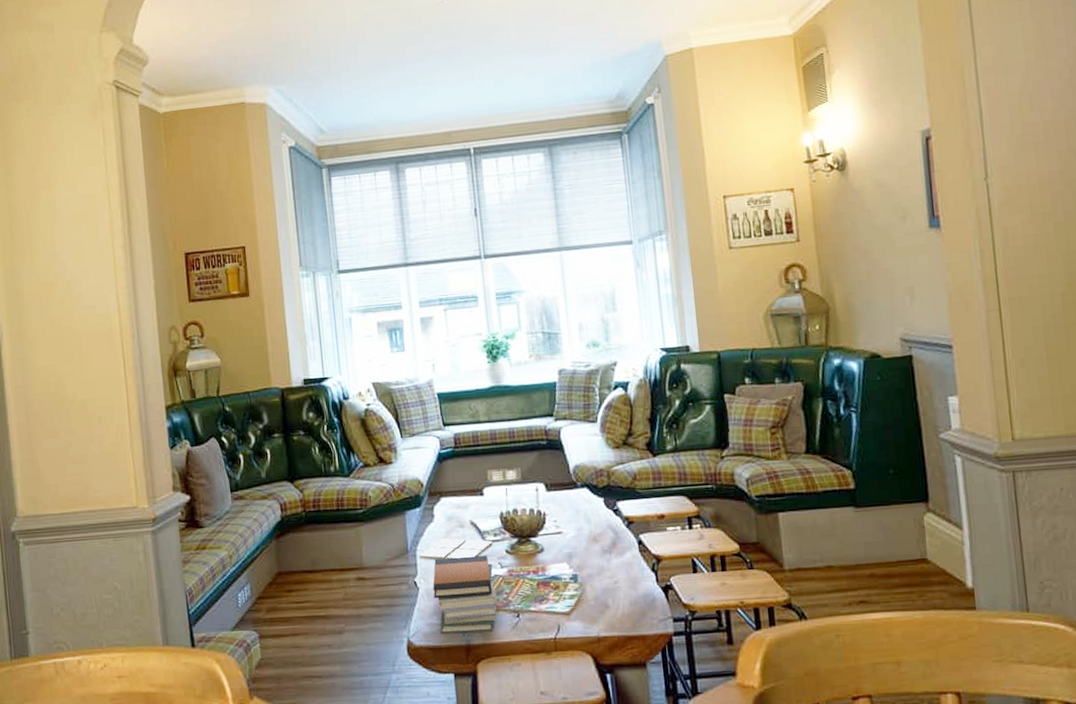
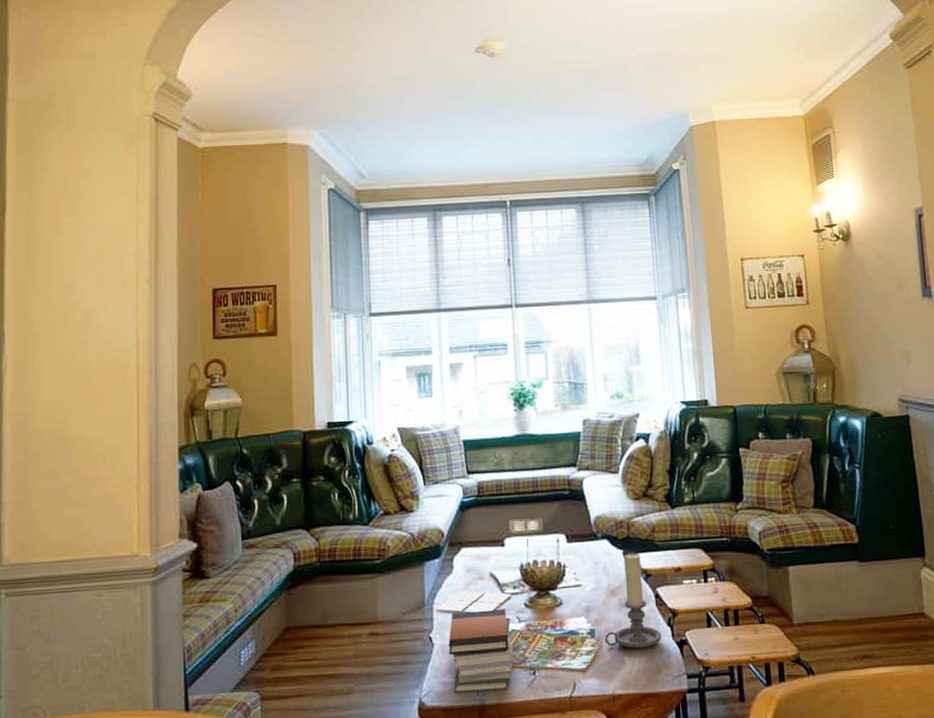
candle holder: none [587,501,646,594] -> present [604,553,662,650]

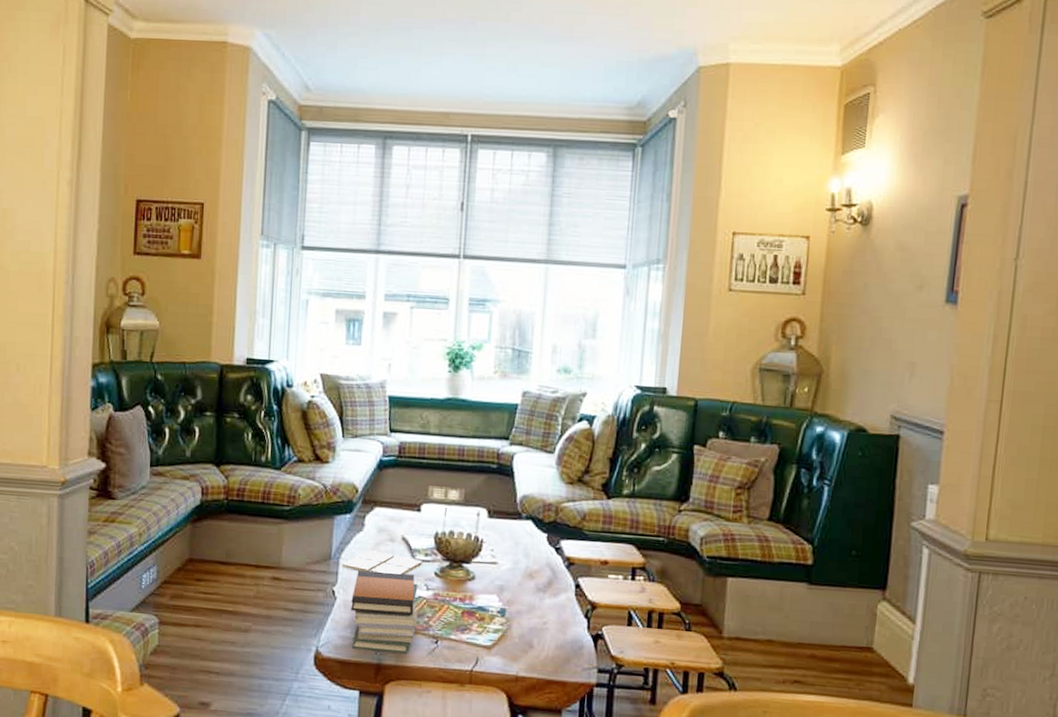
candle holder: present [604,553,662,650] -> none [515,538,577,637]

